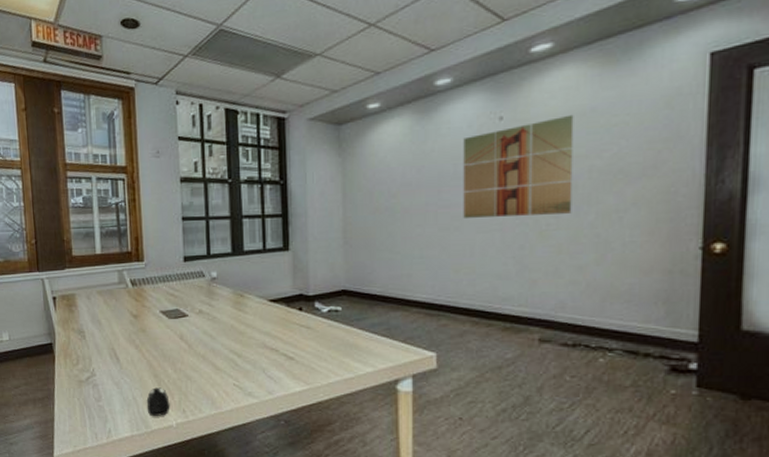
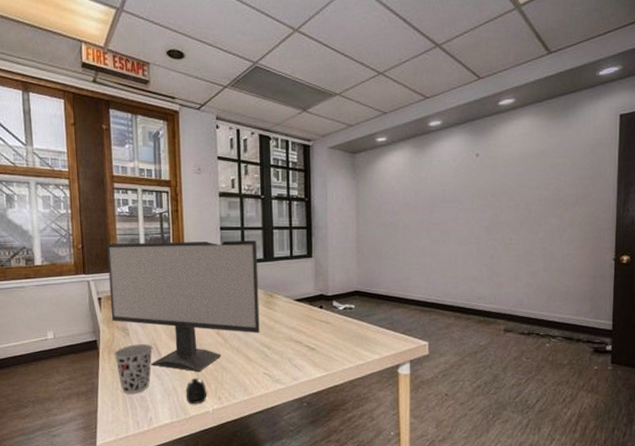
computer monitor: none [61,231,229,381] -> present [107,240,260,372]
cup: none [70,348,111,403] -> present [114,344,153,395]
wall art: present [463,114,574,218] -> none [449,155,529,233]

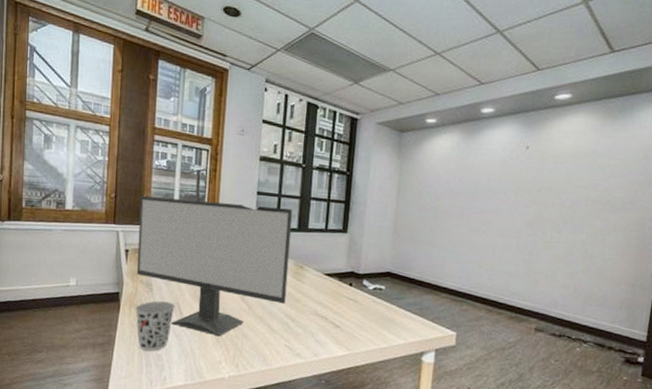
computer mouse: present [185,378,207,405] -> none [203,342,225,369]

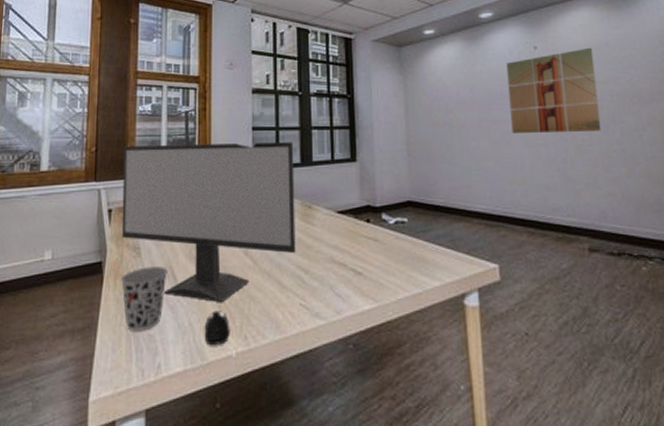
computer mouse: none [203,342,225,369] -> present [204,311,230,346]
wall art: none [490,153,580,231] -> present [506,47,602,133]

